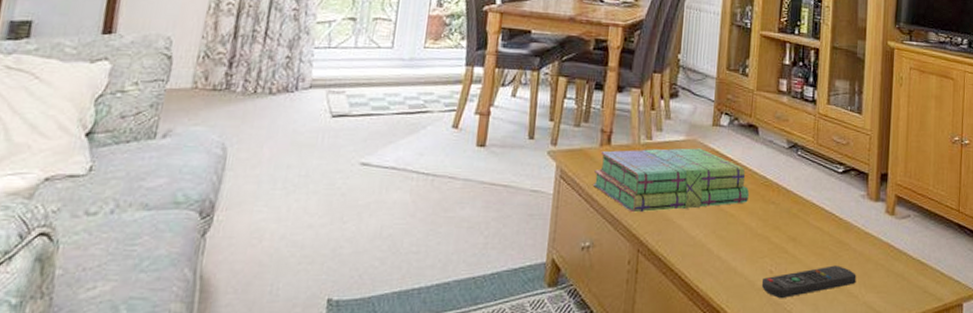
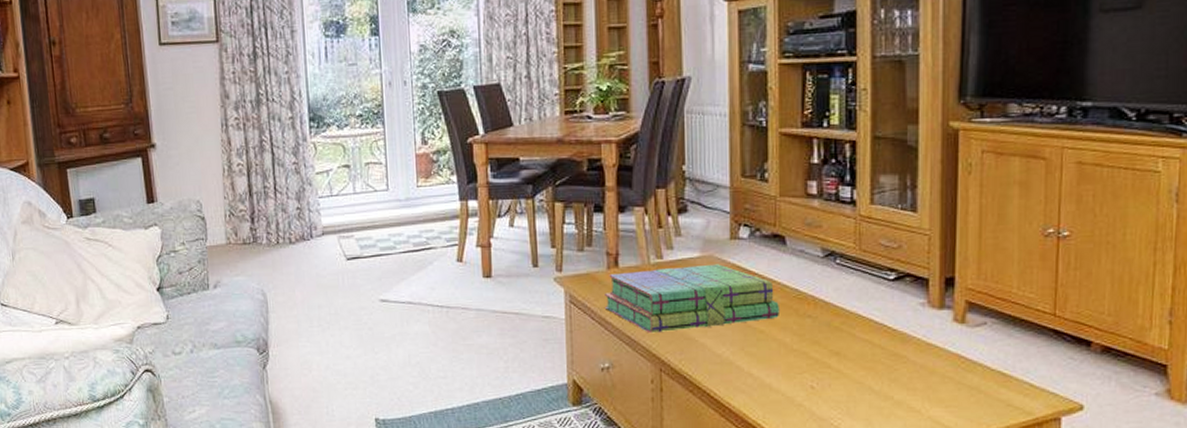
remote control: present [761,265,856,299] -> none [802,379,918,415]

